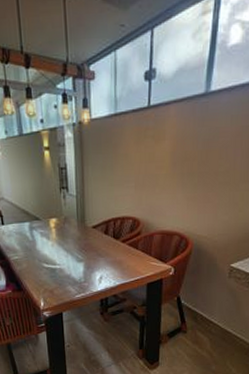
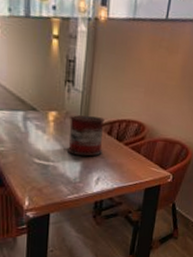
plant pot: none [67,217,101,257] -> present [68,115,105,157]

